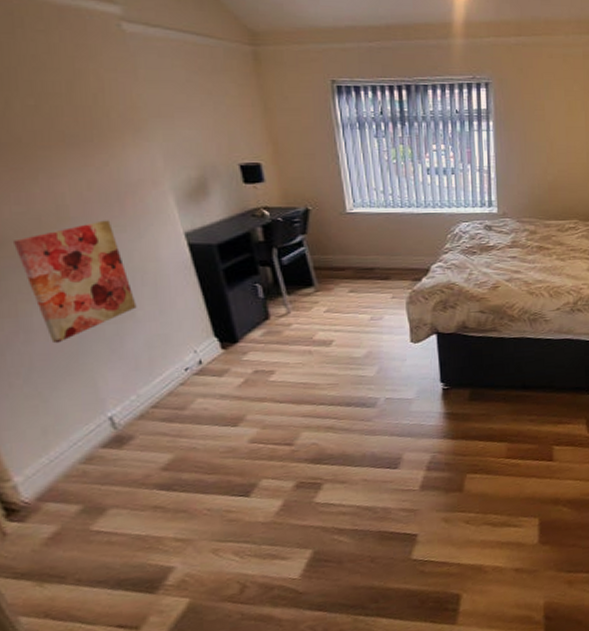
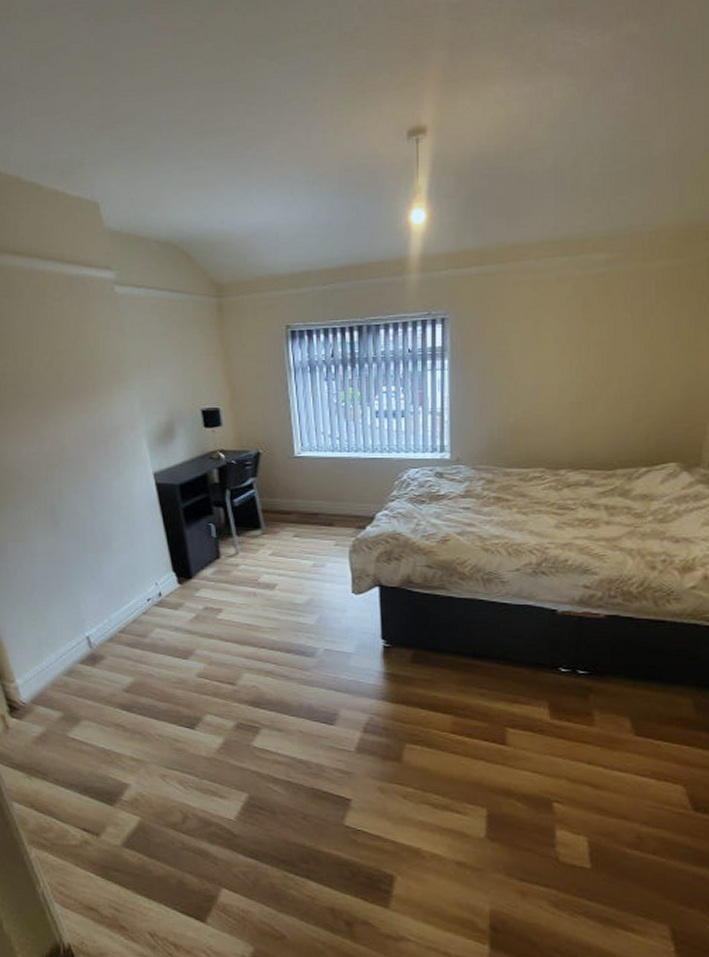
wall art: present [14,220,137,344] -> none [28,460,113,567]

